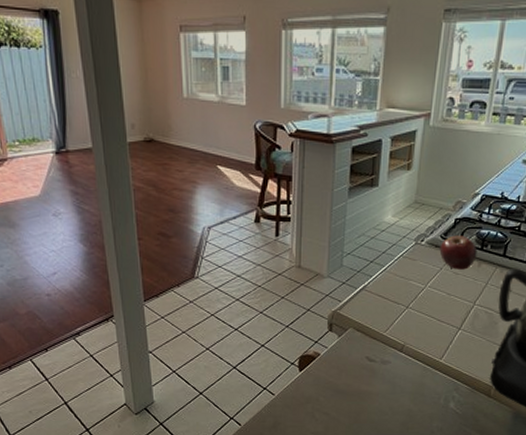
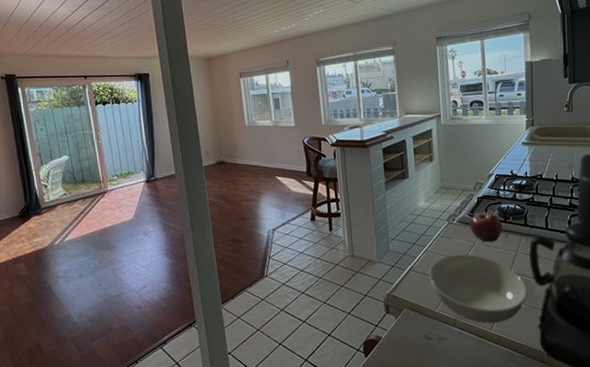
bowl: none [383,278,489,354] -> present [429,254,527,324]

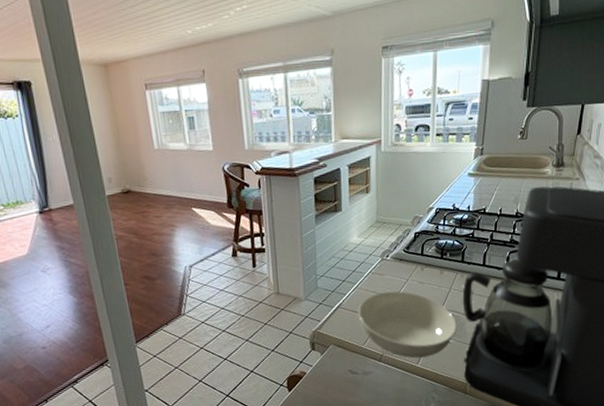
fruit: present [469,211,503,243] -> none [404,247,438,279]

